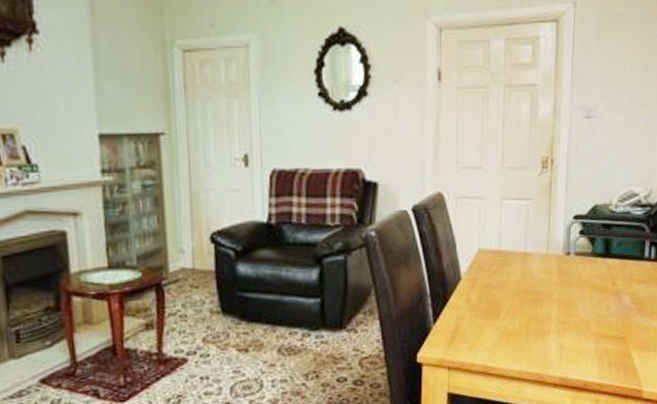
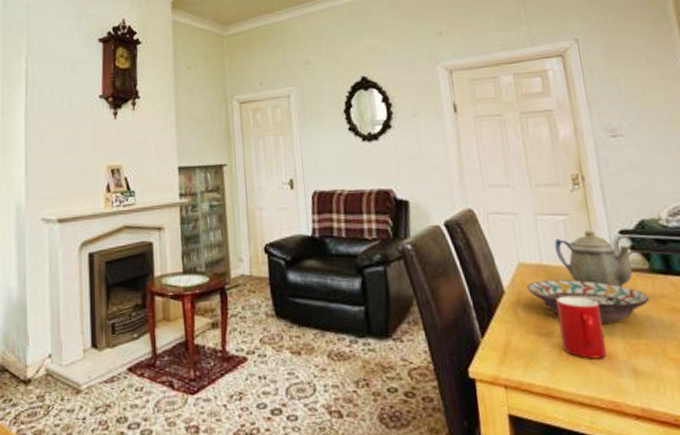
decorative bowl: none [482,264,586,305] -> present [526,279,650,323]
cup: none [505,281,544,338] -> present [555,297,607,359]
teapot: none [514,215,581,271] -> present [554,230,633,287]

